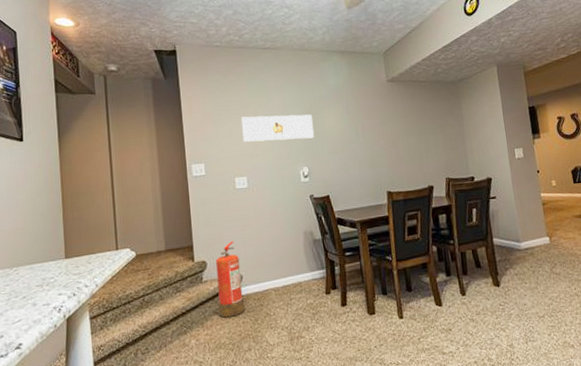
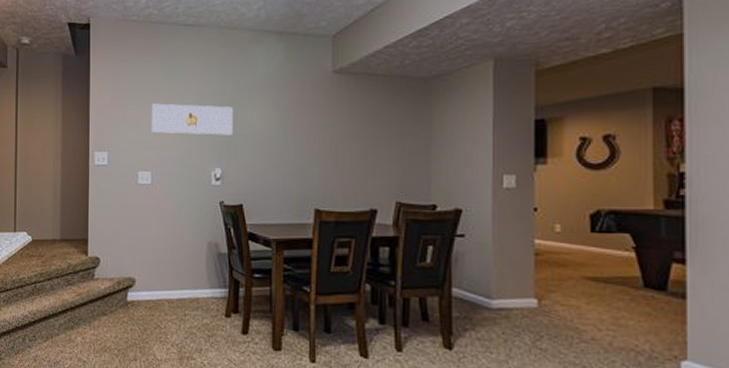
fire extinguisher: present [215,241,245,318] -> none [107,240,135,322]

